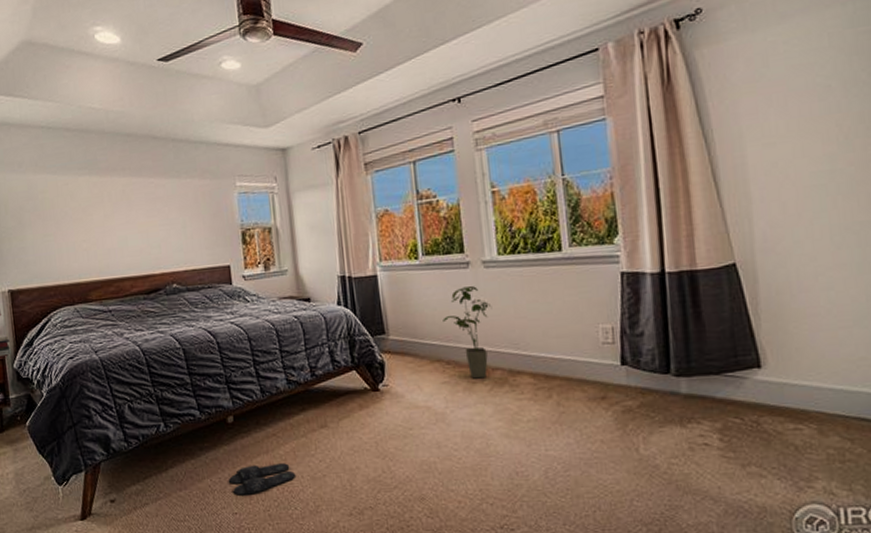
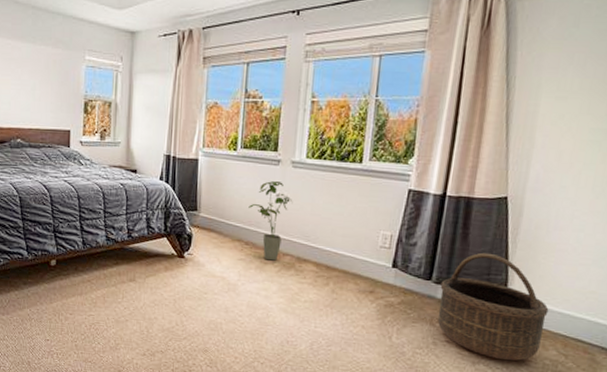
slippers: present [229,463,295,495] -> none [46,303,102,327]
basket: none [682,331,818,457] -> present [437,252,549,361]

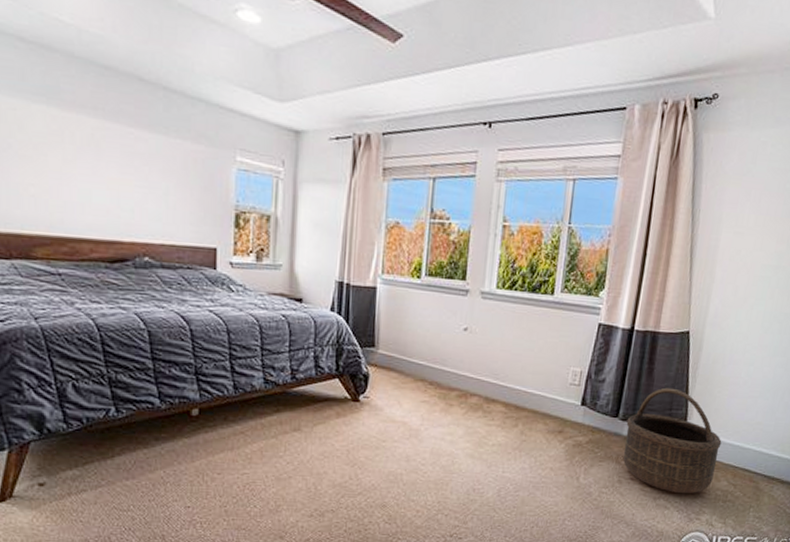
house plant: present [248,181,293,261] -> none [433,313,482,402]

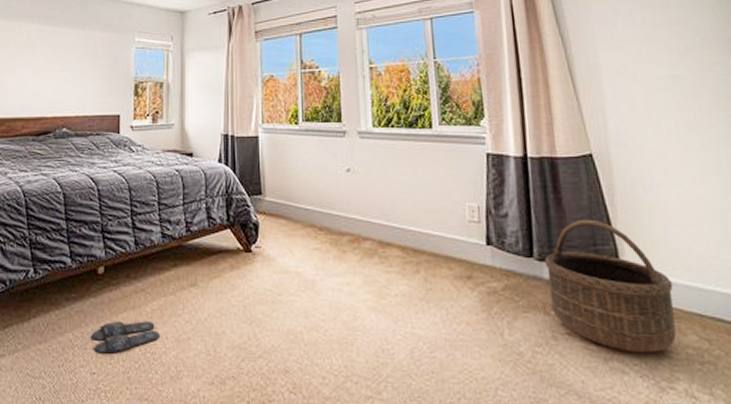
slippers: none [185,460,259,490] -> present [91,321,159,354]

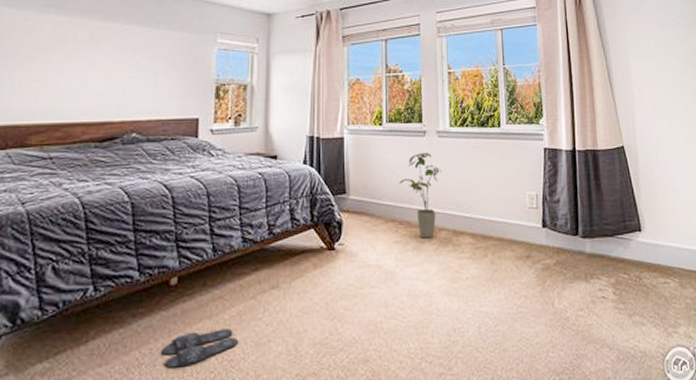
house plant: none [318,155,365,248] -> present [399,153,442,239]
basket: present [544,219,676,354] -> none [587,200,680,307]

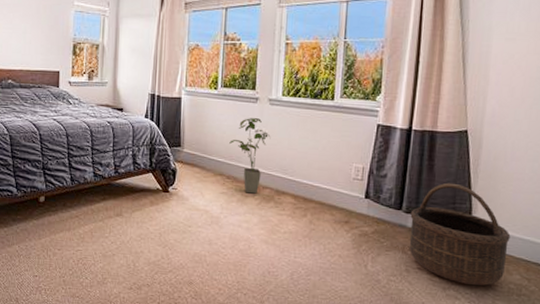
slippers: present [161,328,238,369] -> none [34,238,90,263]
basket: none [587,200,680,307] -> present [409,182,511,286]

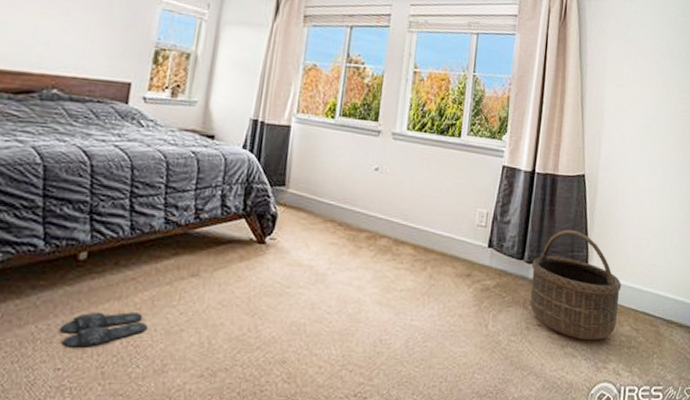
slippers: none [34,238,90,263] -> present [60,311,147,348]
house plant: present [229,118,271,194] -> none [344,153,392,244]

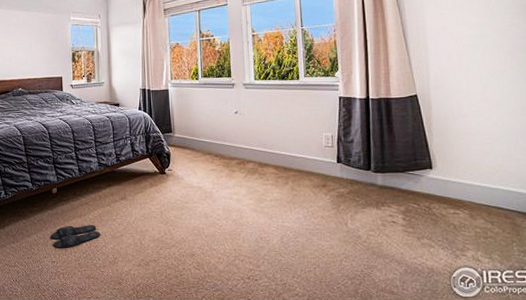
basket: present [529,229,622,341] -> none [378,142,470,233]

